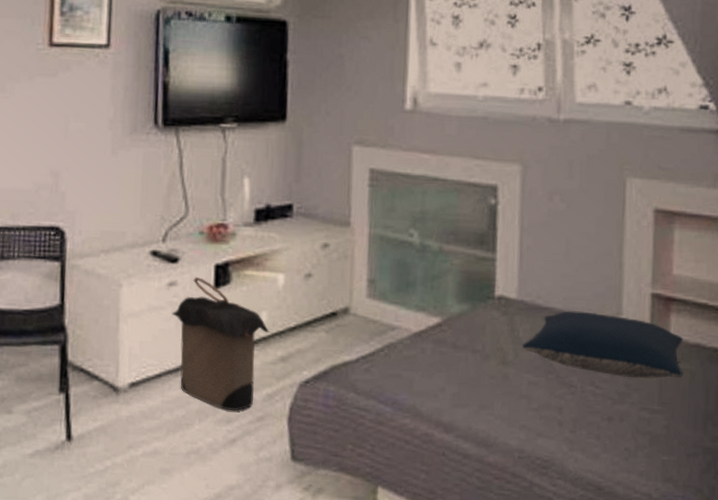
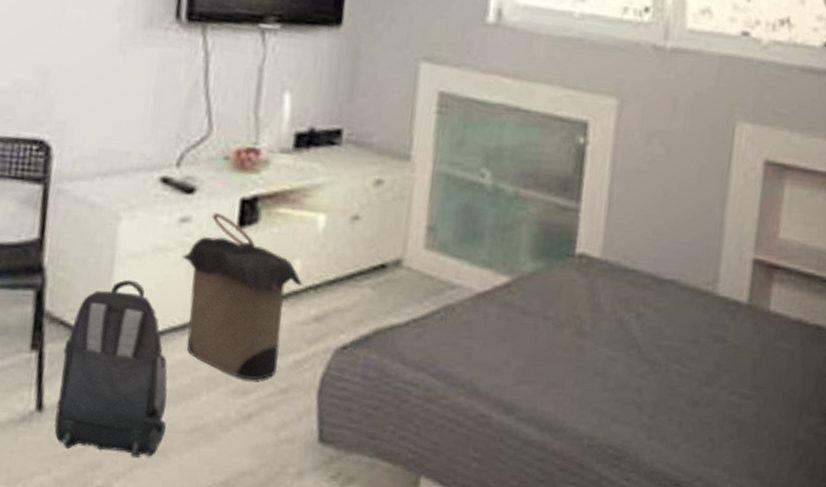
backpack: none [81,333,168,476] -> present [54,279,168,457]
pillow: present [522,311,683,379] -> none [602,275,784,359]

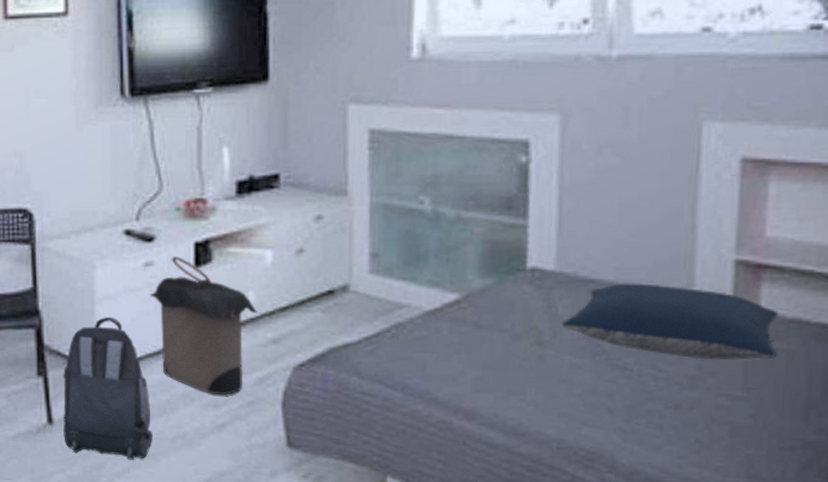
pillow: none [602,275,784,359] -> present [562,283,778,361]

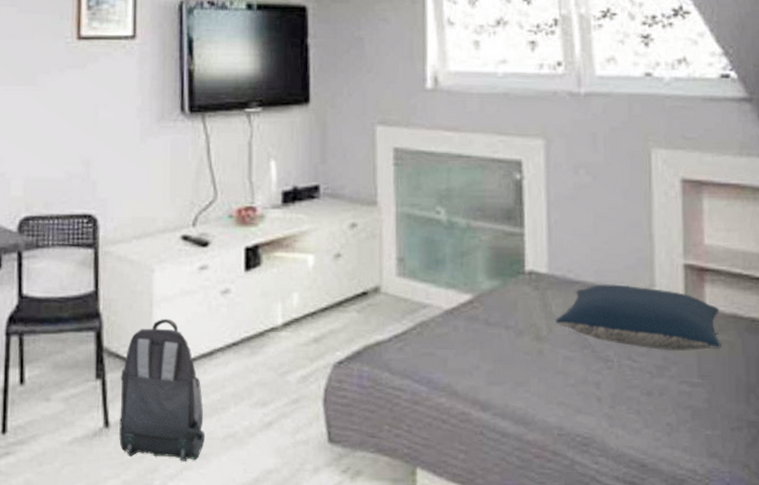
laundry hamper: present [149,256,258,396] -> none [204,260,302,394]

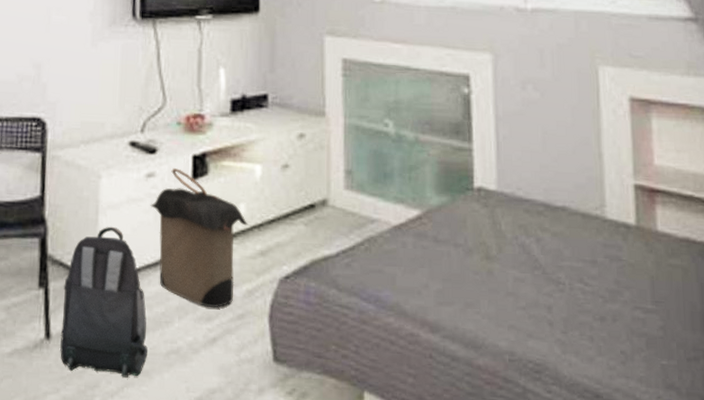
laundry hamper: none [204,260,302,394] -> present [150,168,248,308]
pillow: present [556,284,721,352] -> none [505,203,674,276]

